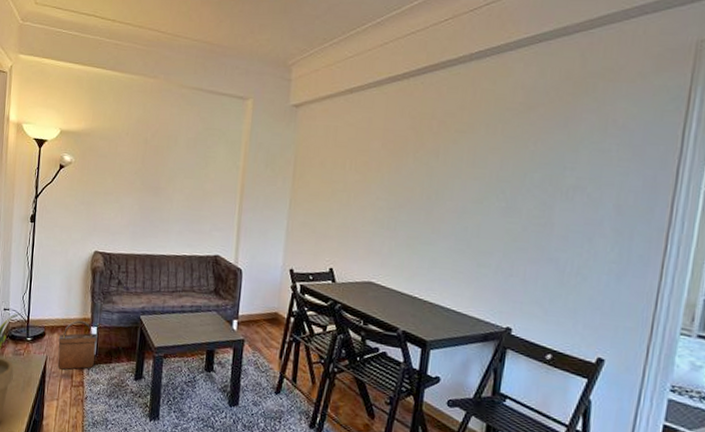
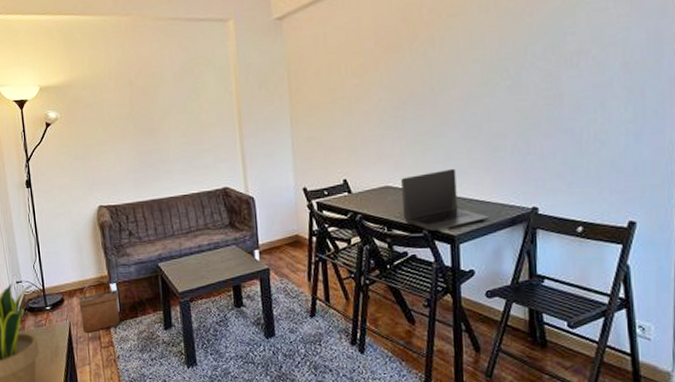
laptop computer: none [381,276,463,334] -> present [401,168,489,232]

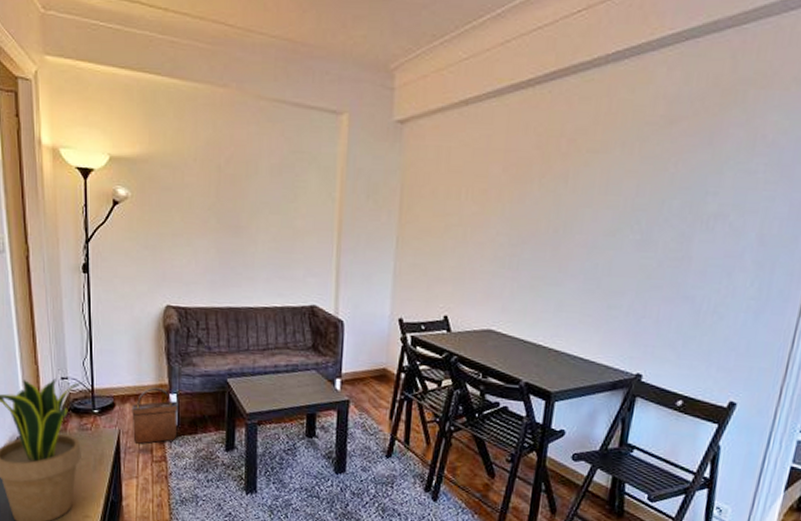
laptop computer: present [401,168,489,232] -> none [501,320,591,386]

